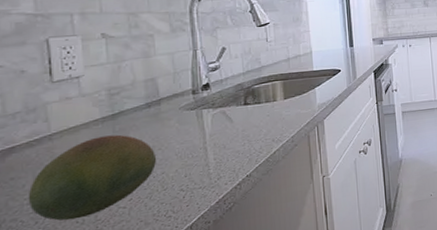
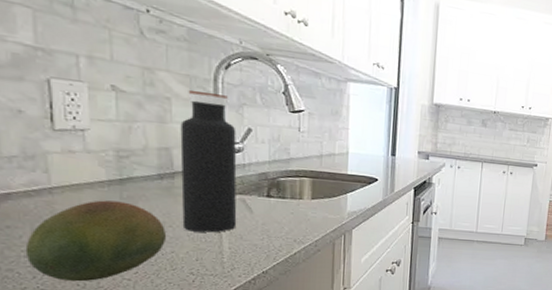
water bottle: none [163,23,219,151] -> present [180,90,237,233]

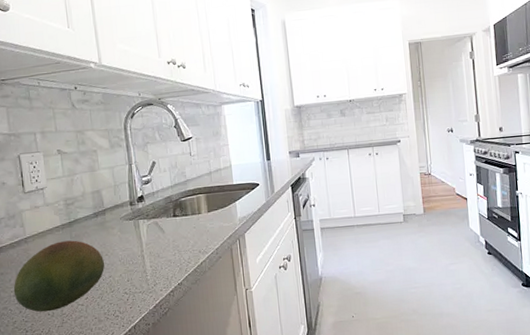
water bottle: present [180,90,237,233] -> none [105,139,154,257]

